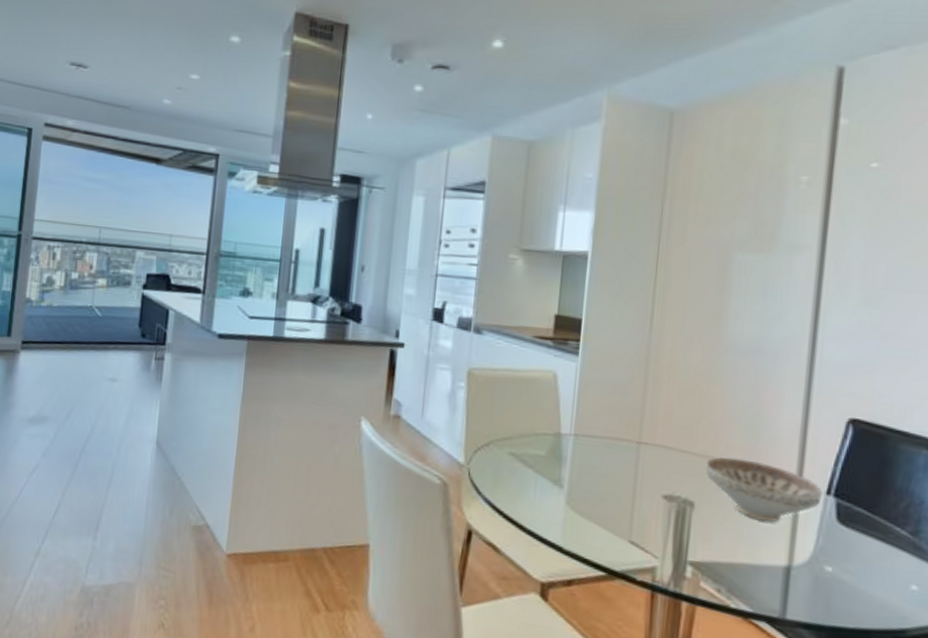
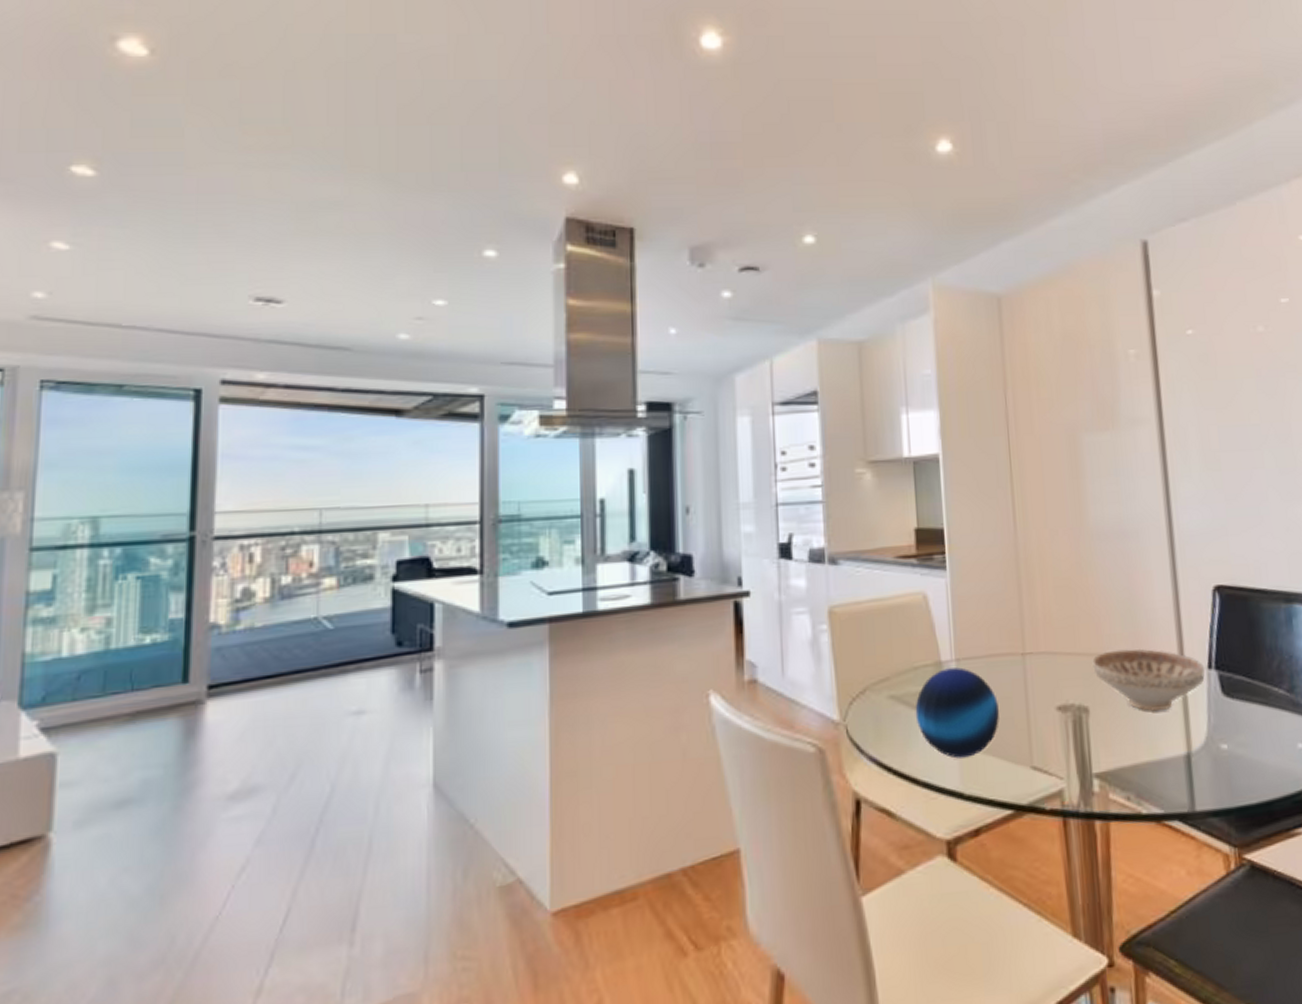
decorative orb: none [530,440,608,520] -> present [915,667,1000,759]

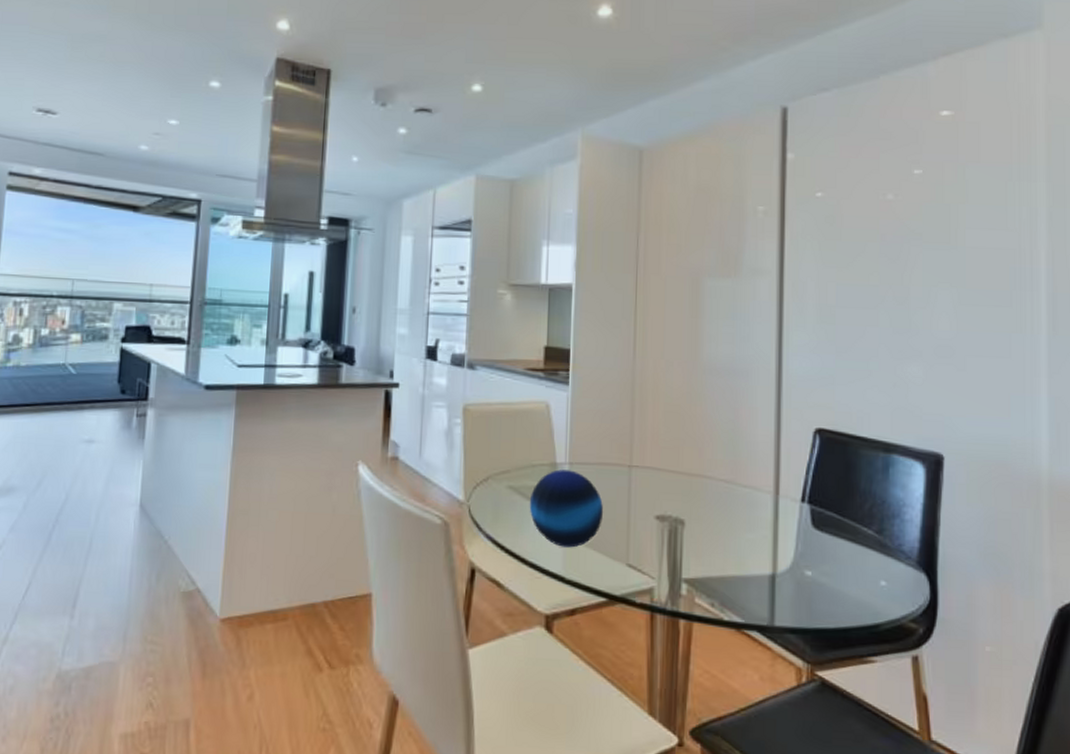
decorative bowl: present [1092,648,1205,711] -> none [692,474,797,532]

